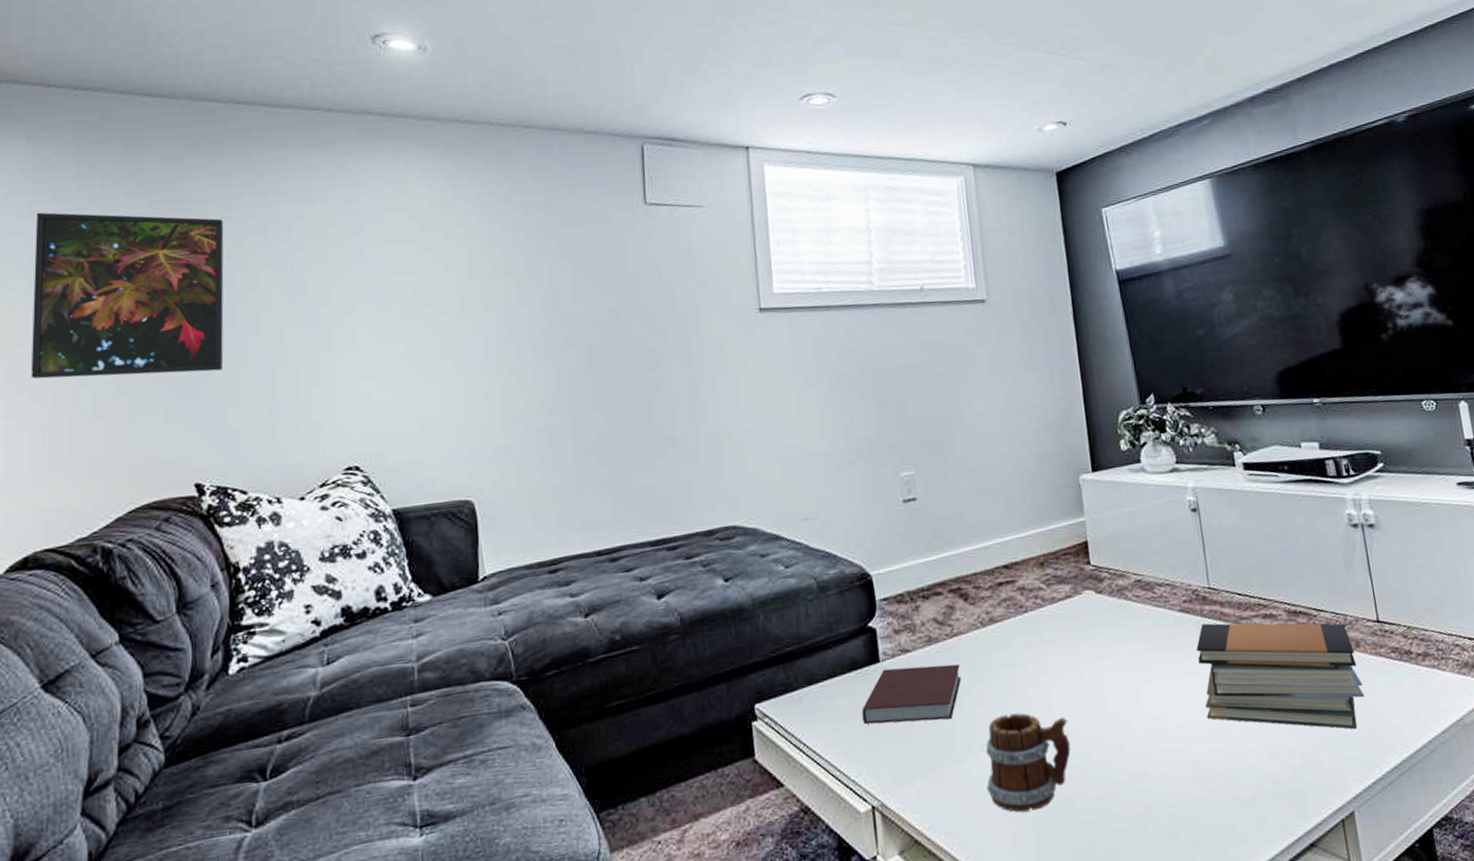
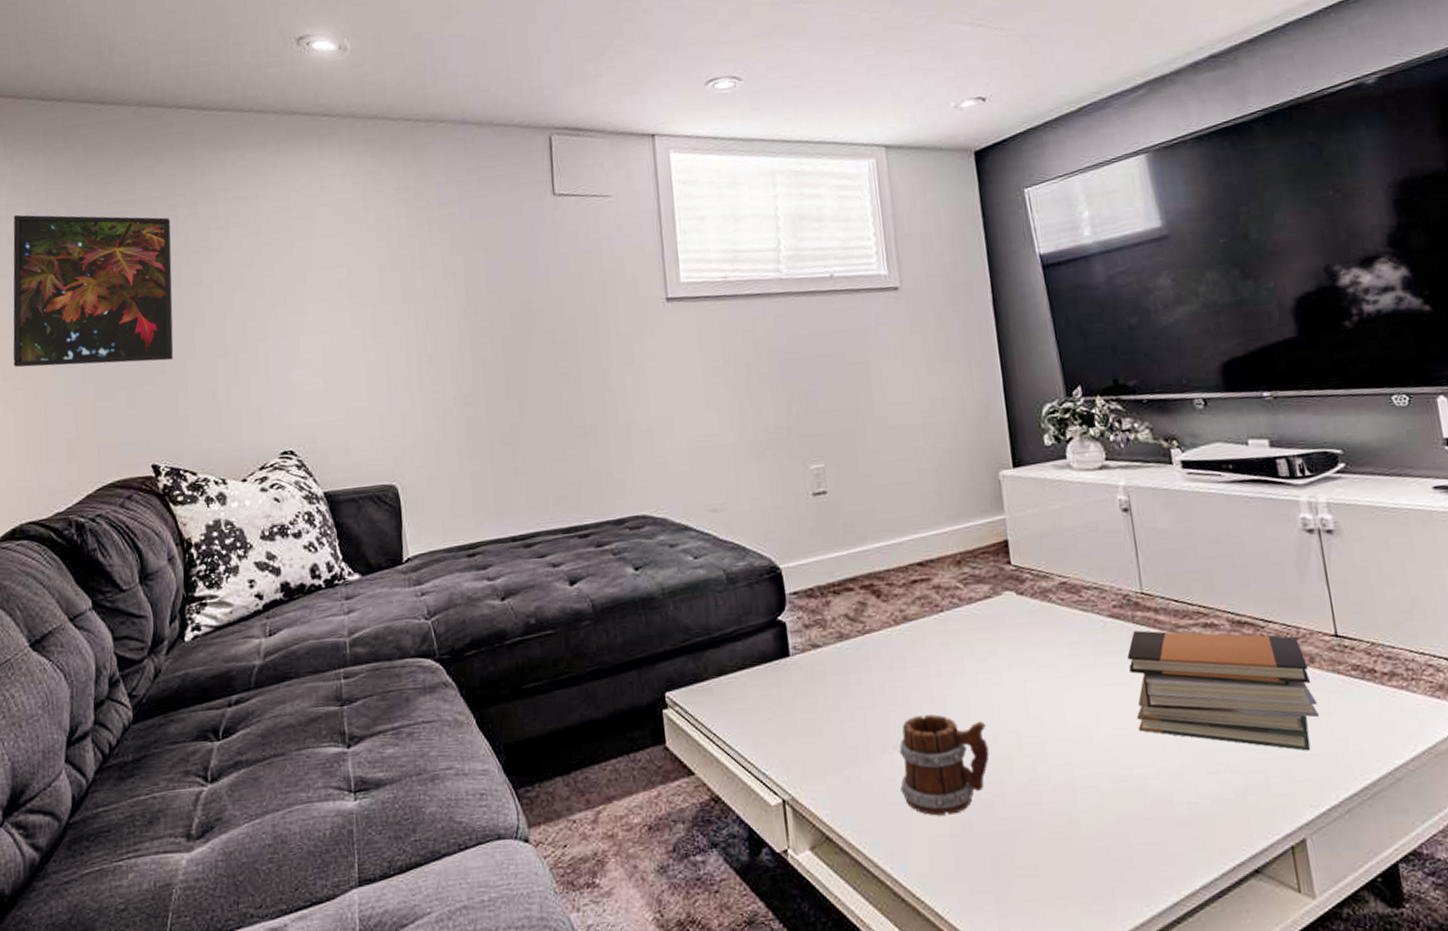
notebook: present [862,664,962,725] -> none [771,661,874,718]

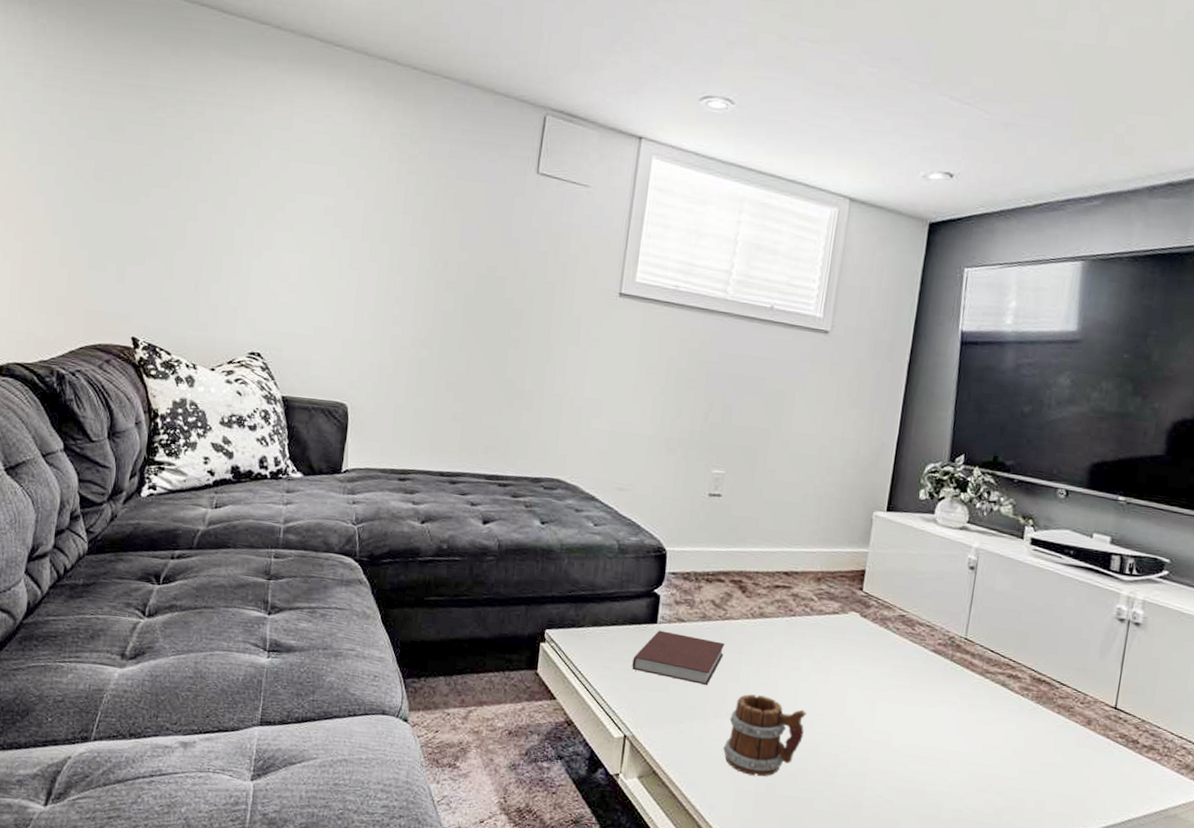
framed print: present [13,214,174,368] -> none [16,74,178,246]
notebook: none [771,661,874,718] -> present [632,630,725,685]
book stack: present [1127,630,1320,751] -> none [930,667,1085,792]

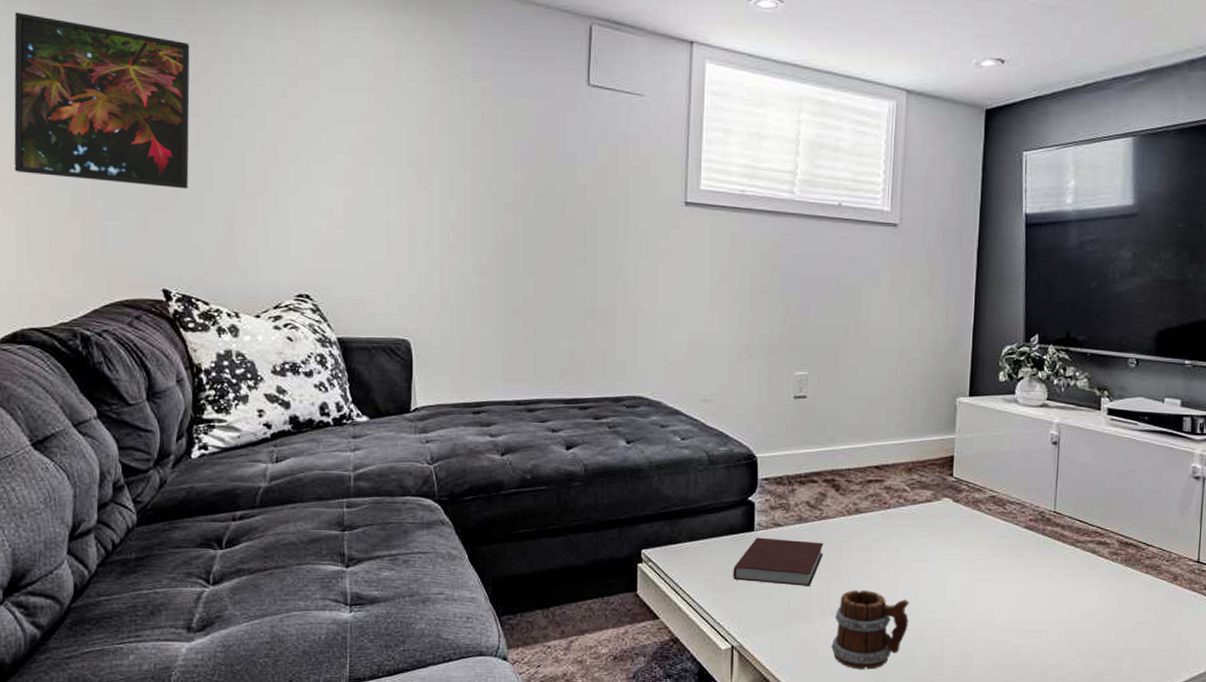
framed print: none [16,74,178,246] -> present [14,12,190,189]

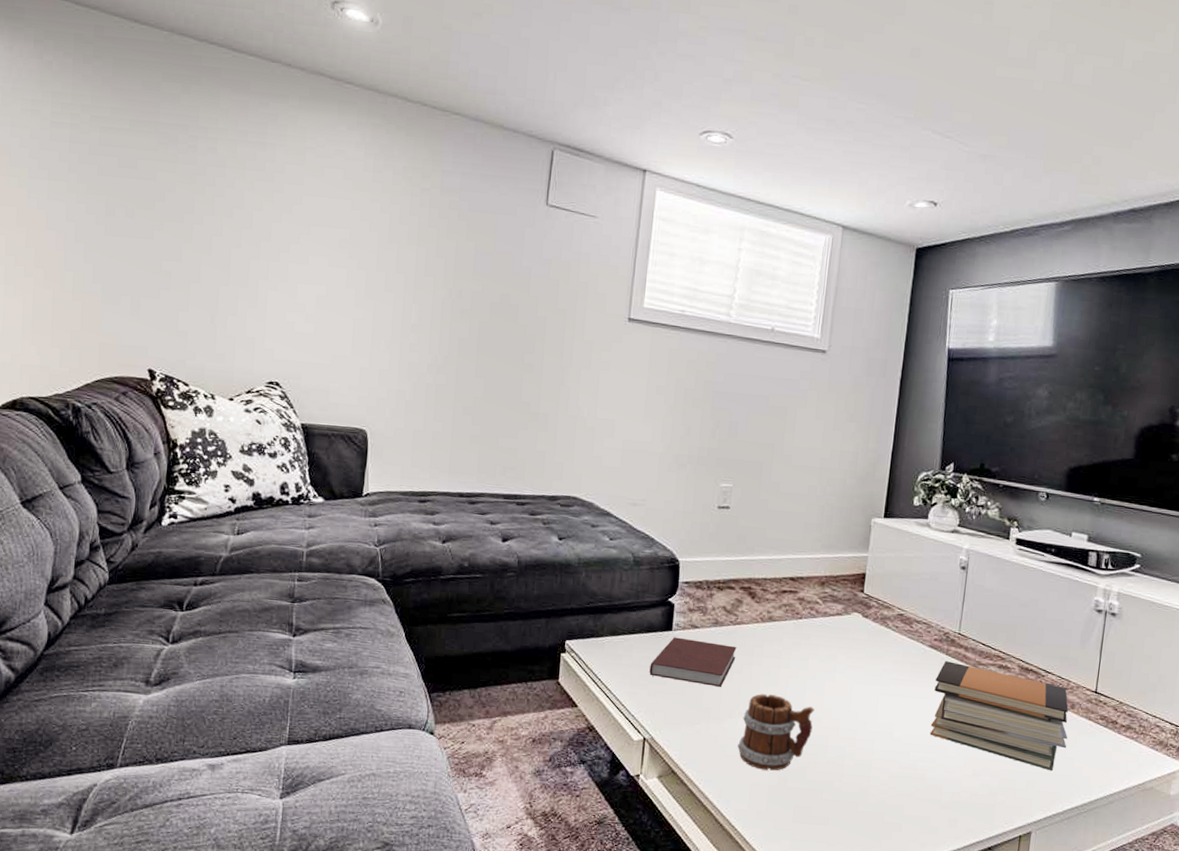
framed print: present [14,12,190,189] -> none [26,111,190,279]
book stack: none [1030,541,1173,647] -> present [929,661,1069,771]

